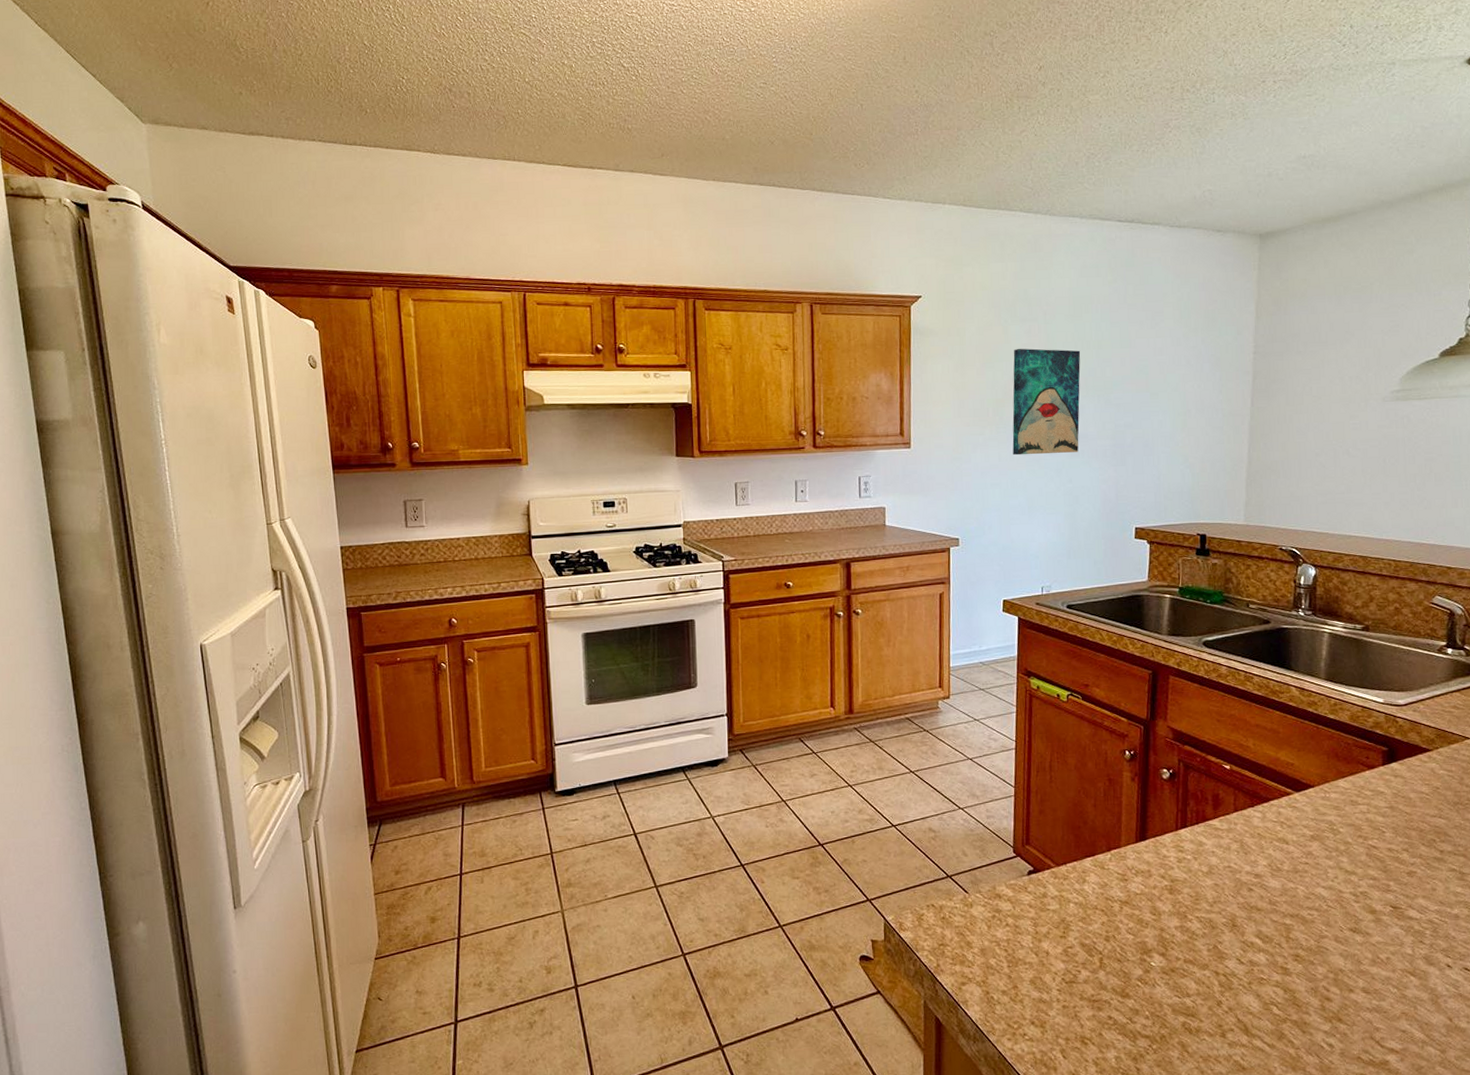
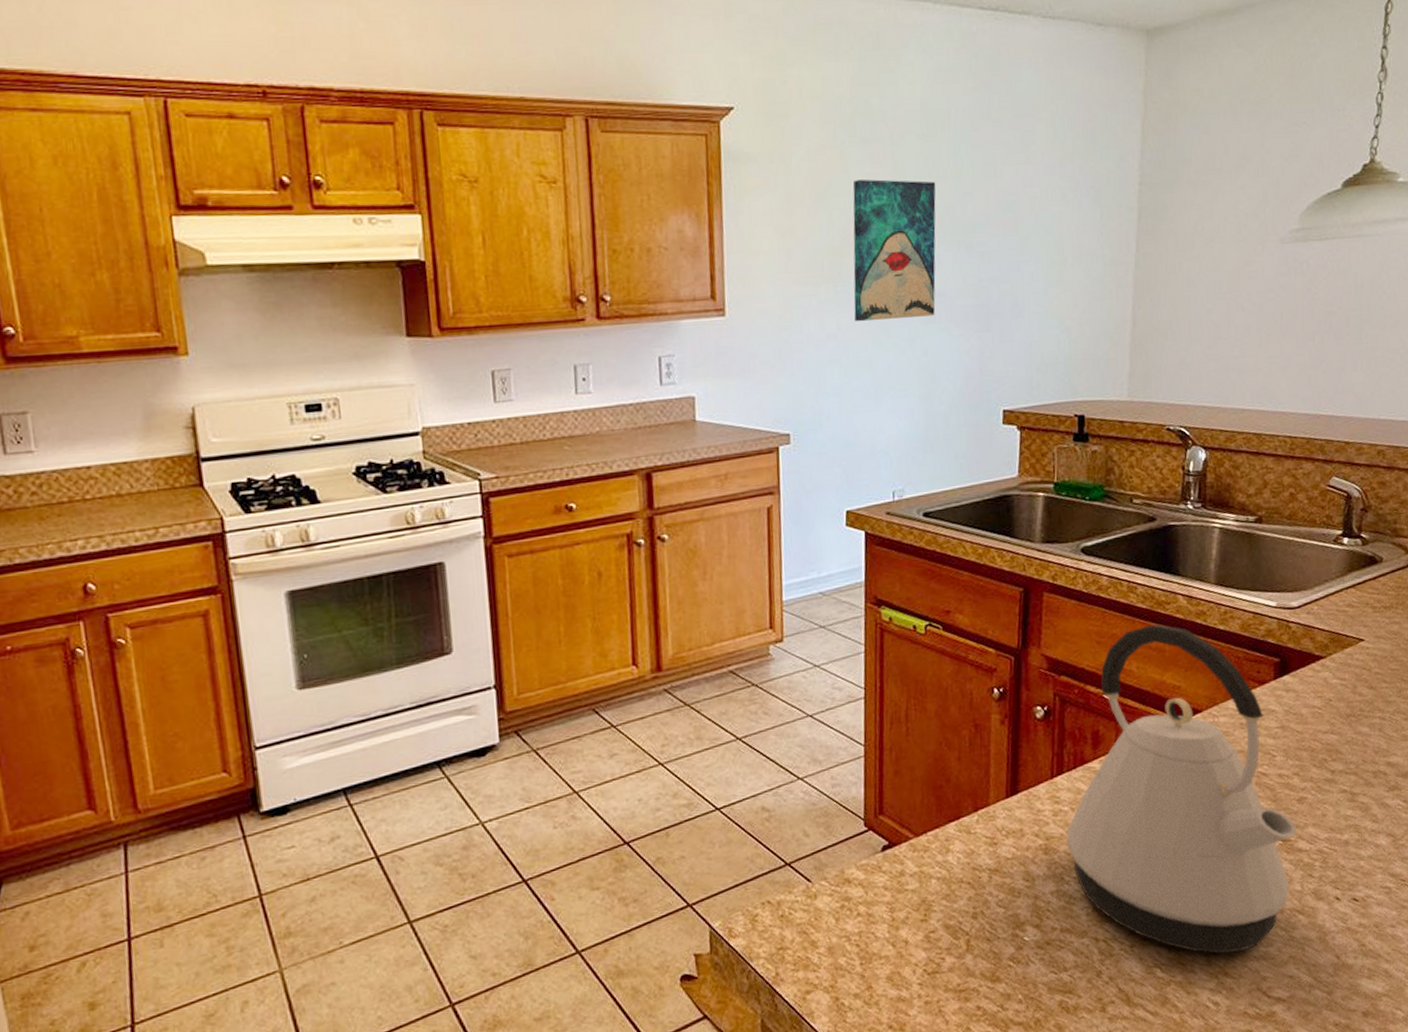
kettle: none [1189,709,1407,1002] -> present [1066,624,1296,954]

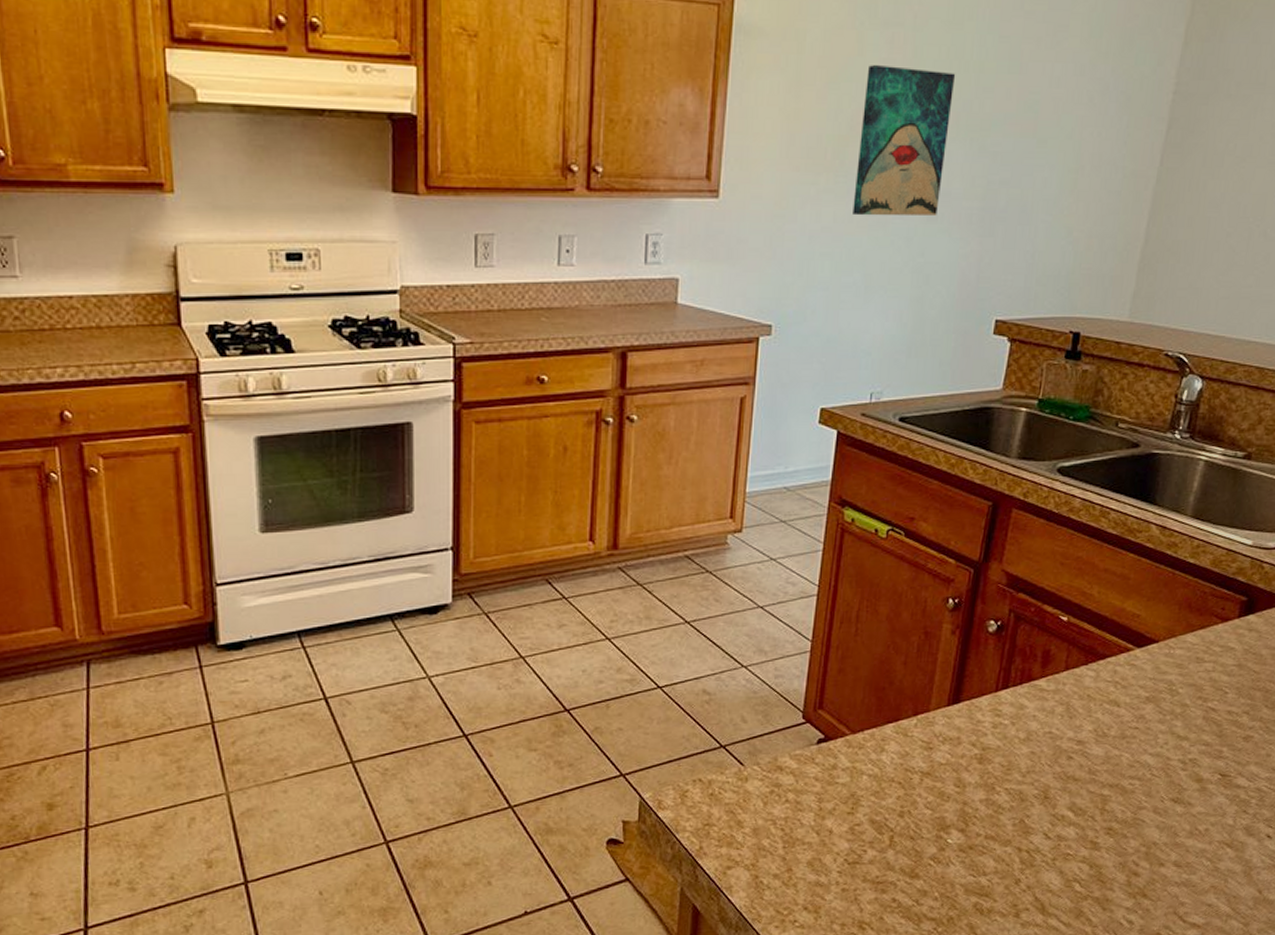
kettle: present [1066,624,1296,954] -> none [1002,551,1238,877]

